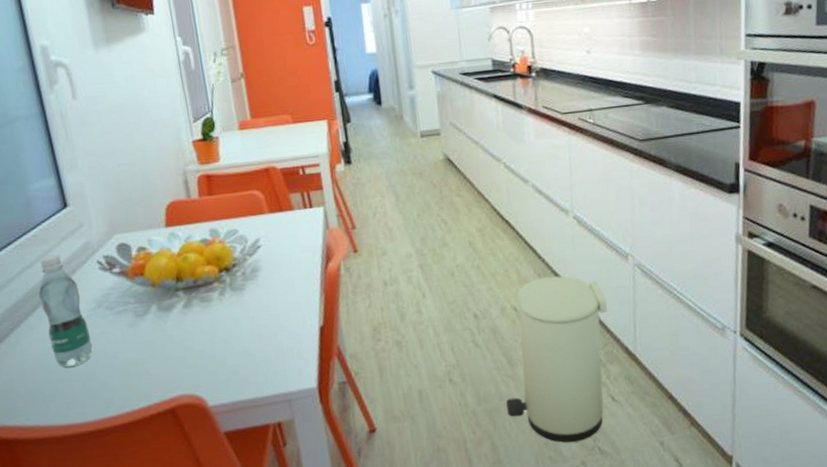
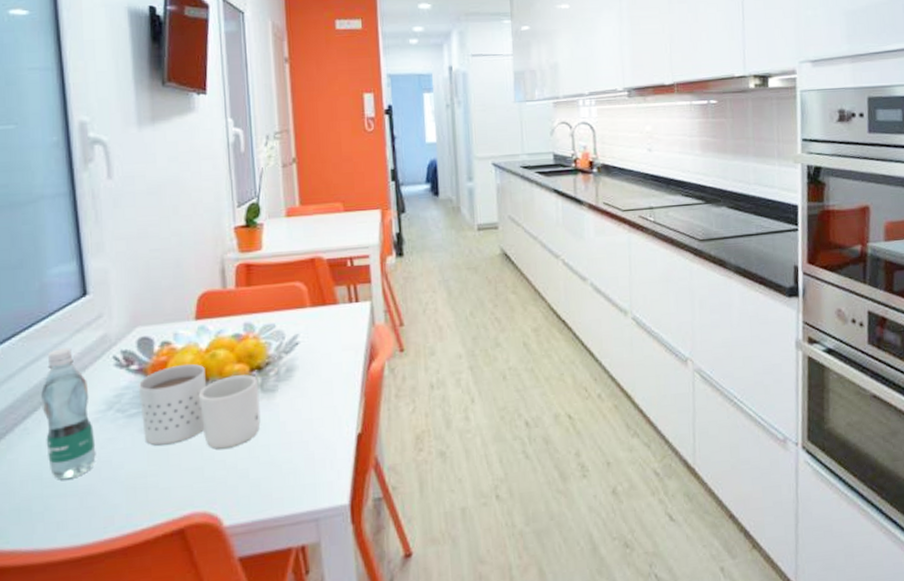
mug: none [121,266,183,338] -> present [138,363,207,445]
mug: none [175,275,233,341] -> present [198,374,261,449]
pedal bin: present [506,276,607,443] -> none [557,381,666,569]

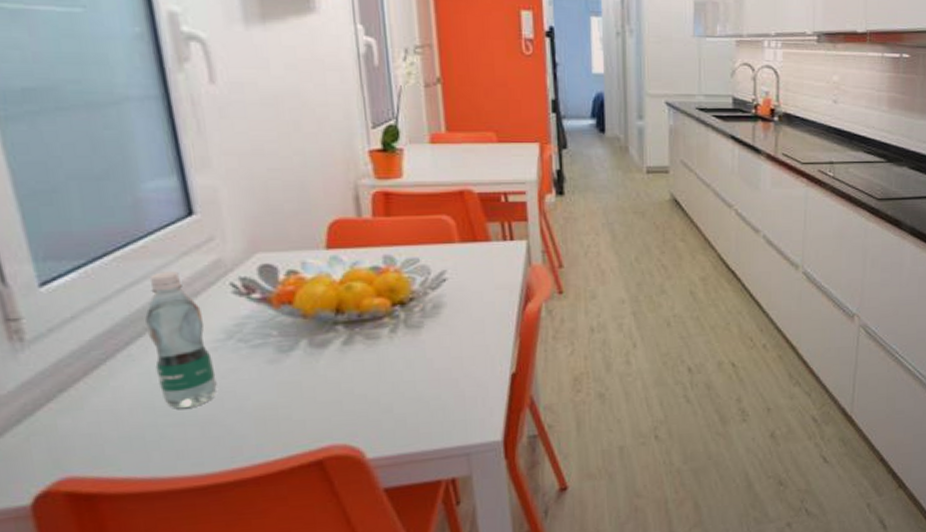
mug: present [138,363,207,445] -> none [261,295,343,378]
mug: present [198,374,261,449] -> none [332,309,405,383]

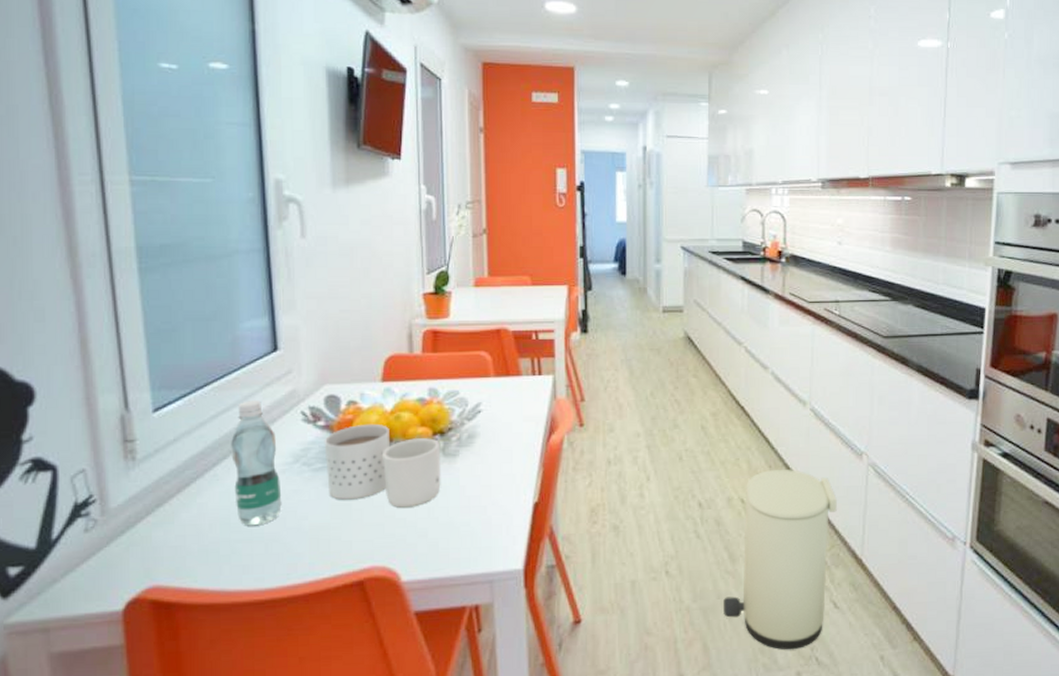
mug: none [261,295,343,378] -> present [324,423,391,500]
mug: none [332,309,405,383] -> present [381,438,441,508]
pedal bin: none [714,333,828,504] -> present [724,470,837,650]

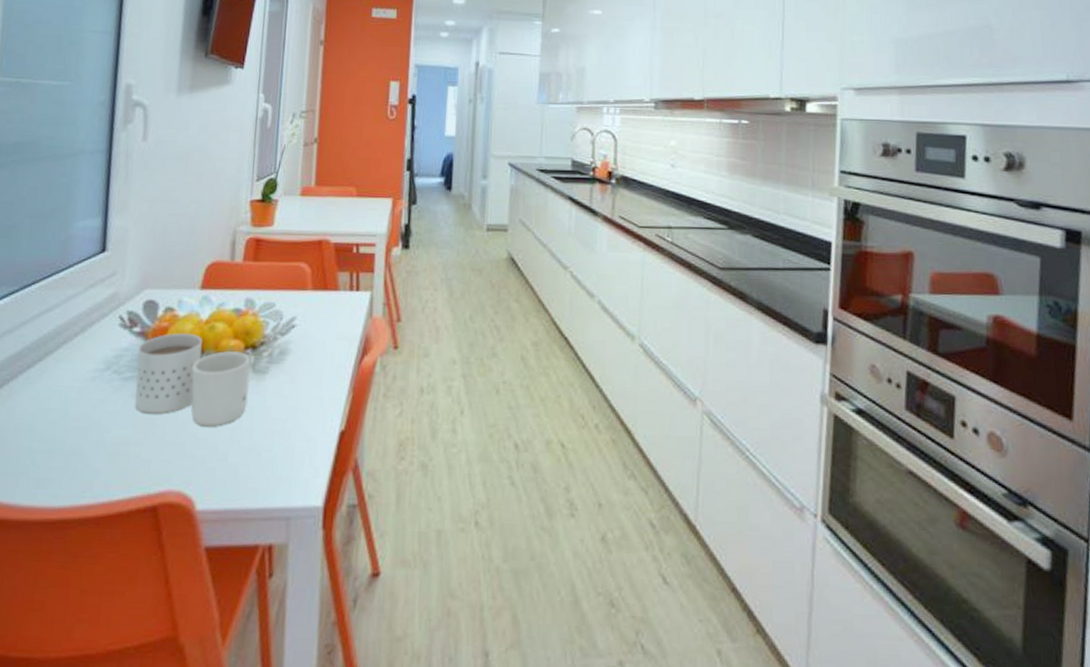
bottle: present [230,400,282,526] -> none [43,301,92,436]
pedal bin: present [724,470,837,650] -> none [537,411,667,632]

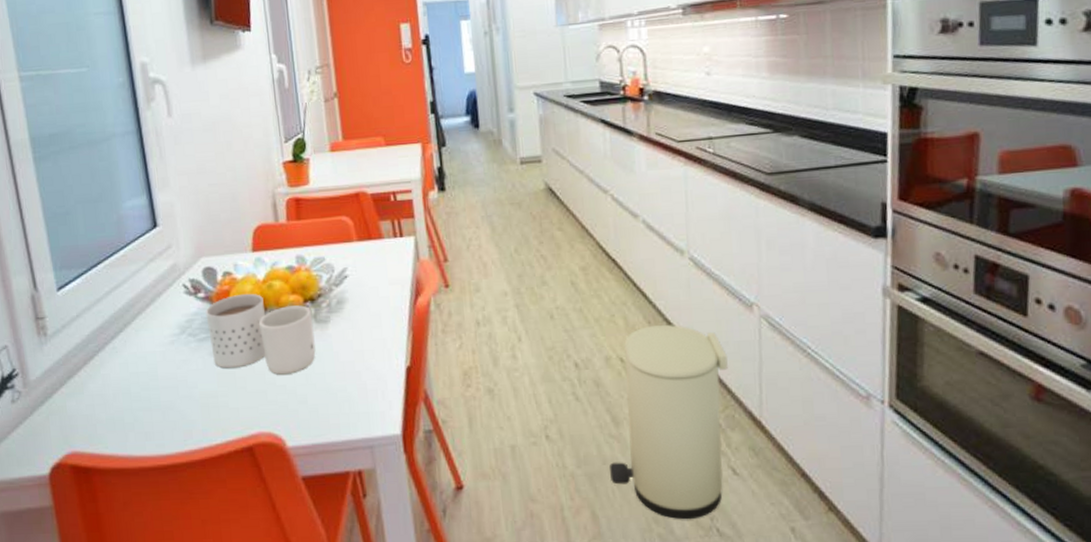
pedal bin: none [537,411,667,632] -> present [610,325,728,520]

